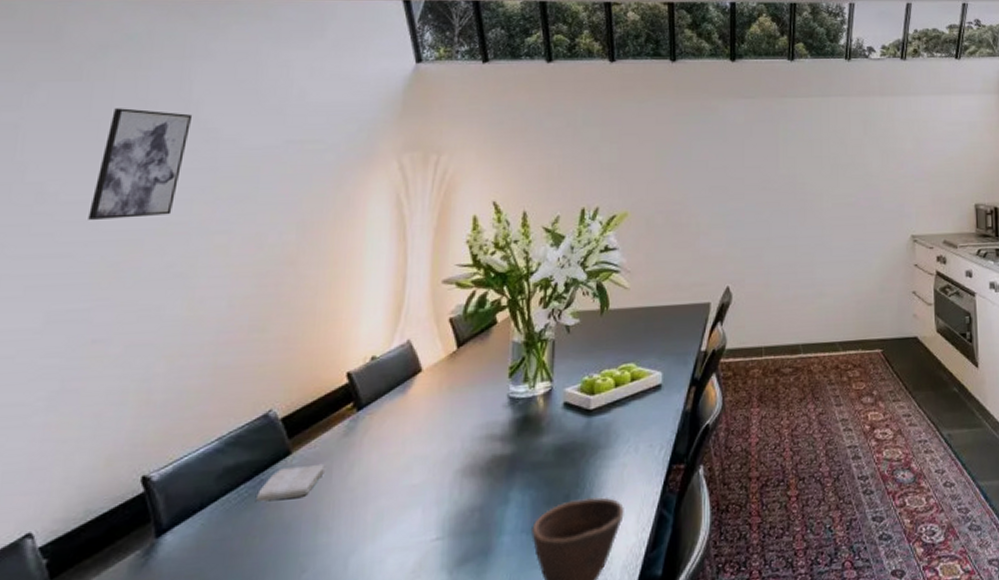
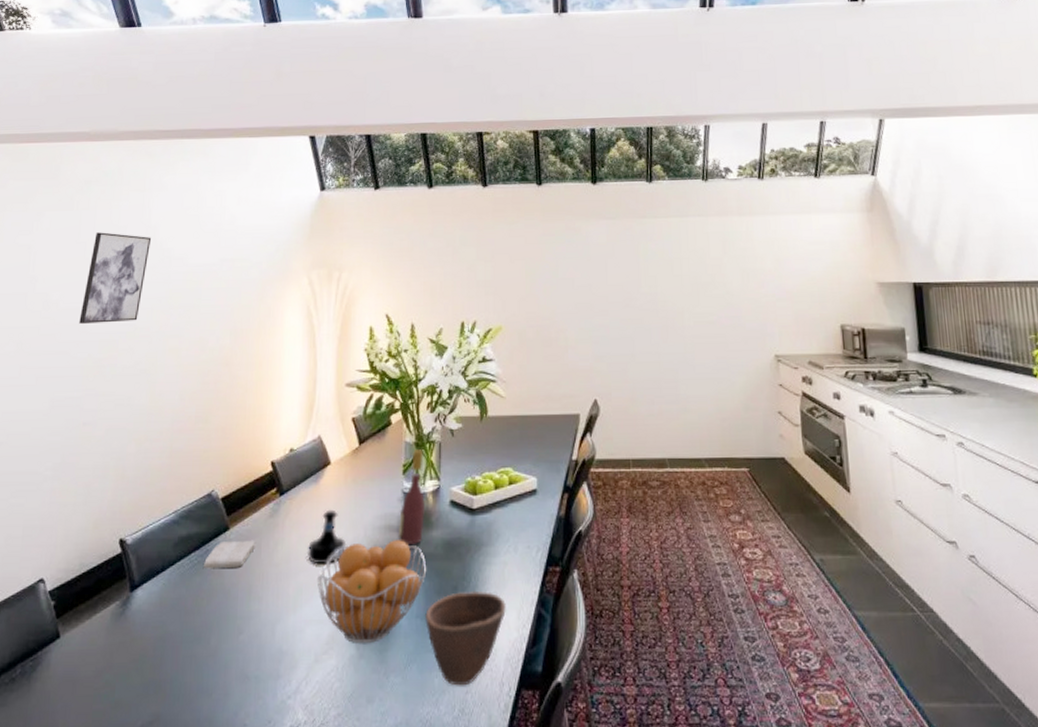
tequila bottle: none [390,422,440,485] -> present [307,509,347,565]
fruit basket: none [401,449,535,569] -> present [316,540,427,644]
wine bottle: none [501,349,534,454] -> present [398,450,425,544]

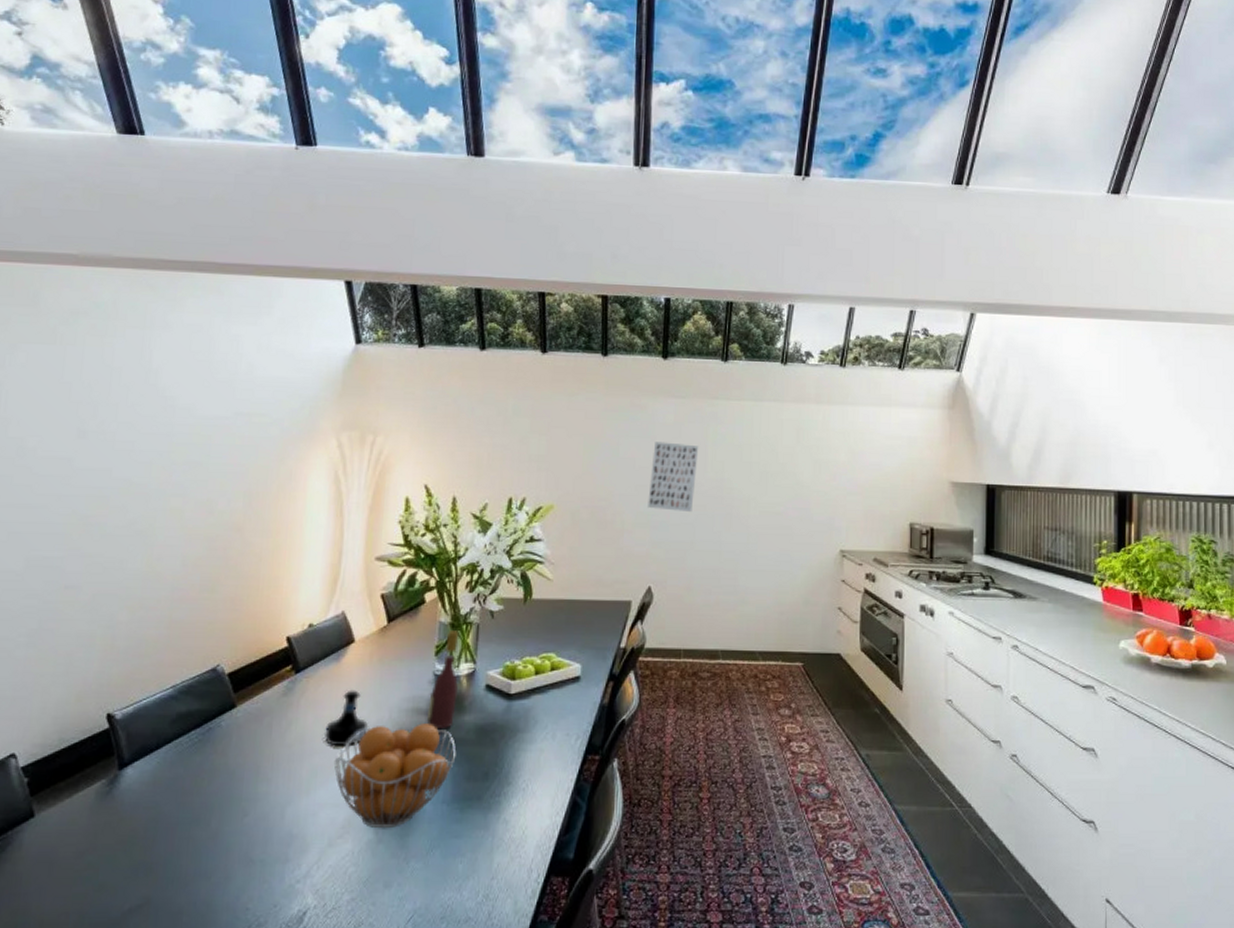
wall art: present [79,232,152,324] -> none [61,372,152,476]
washcloth: present [204,540,257,569] -> none [205,718,267,749]
bowl: present [424,590,506,686] -> none [451,777,540,872]
wall art: none [588,261,632,327] -> present [648,442,699,513]

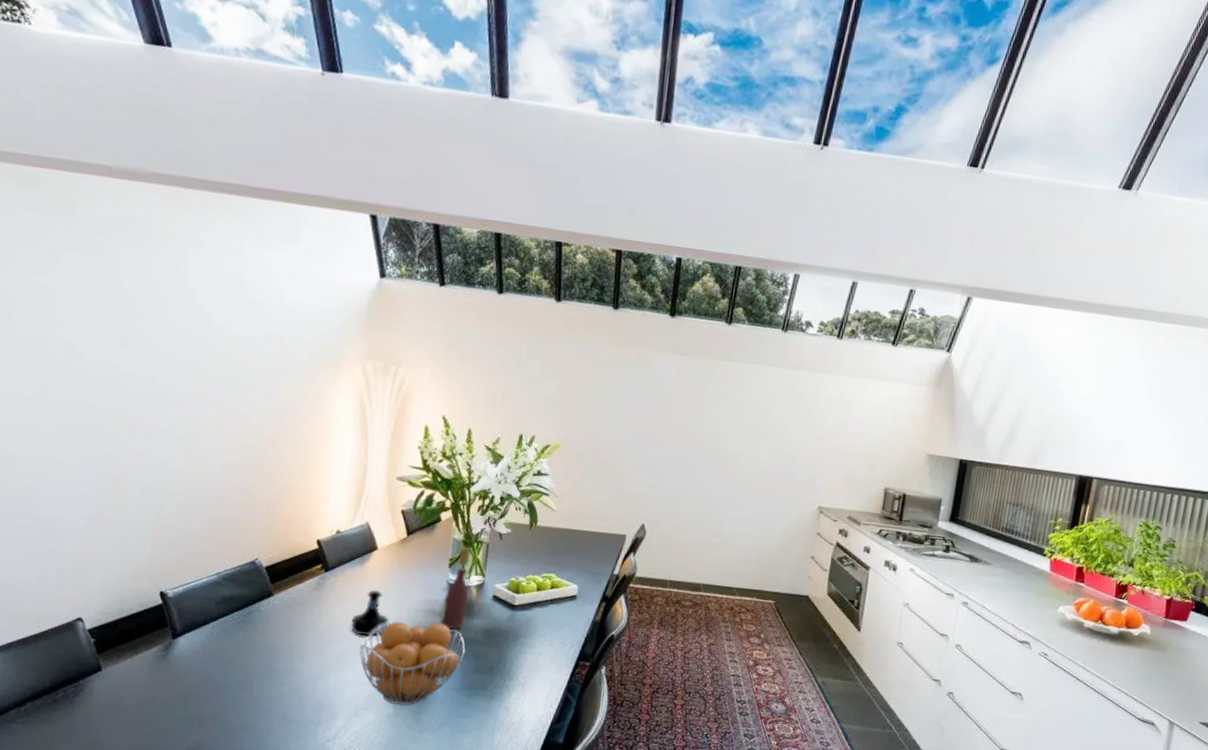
wall art: present [648,442,699,513] -> none [647,394,698,462]

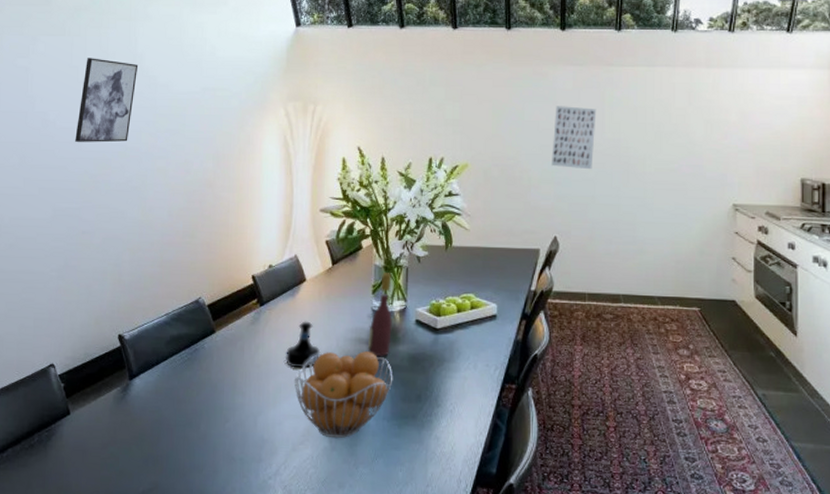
wall art: none [108,283,189,385] -> present [75,58,139,143]
wall art: none [647,394,698,462] -> present [552,106,597,170]

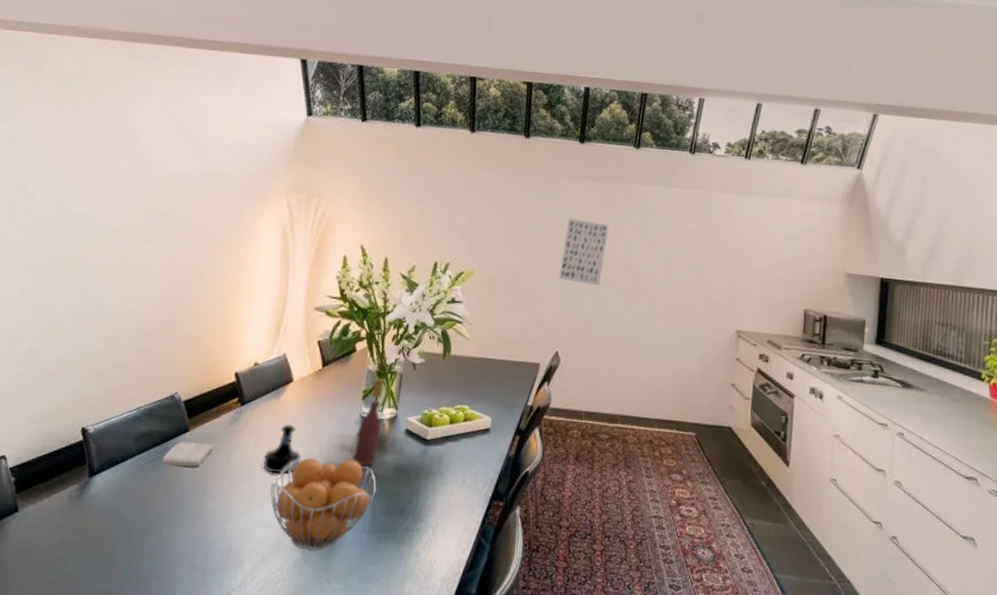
wall art: present [75,58,139,143] -> none [55,129,133,222]
washcloth: none [193,342,240,367] -> present [162,441,215,468]

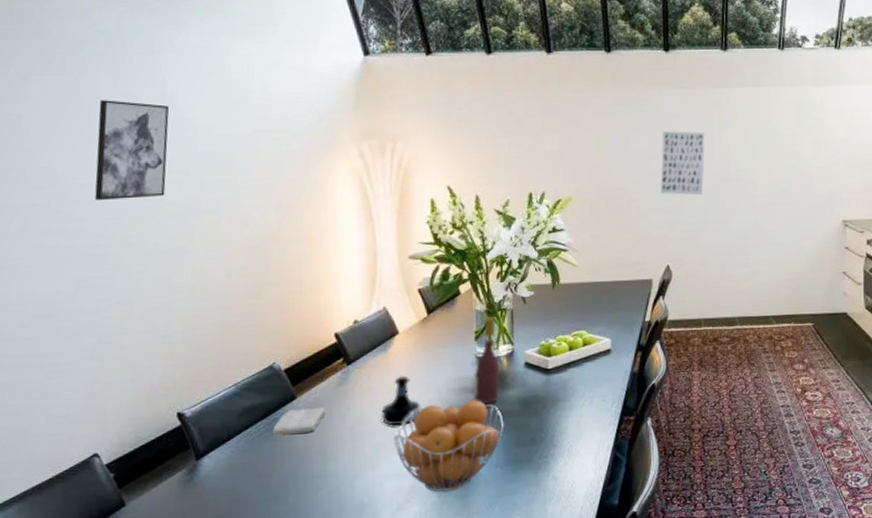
wall art: none [55,129,133,222] -> present [95,100,170,200]

